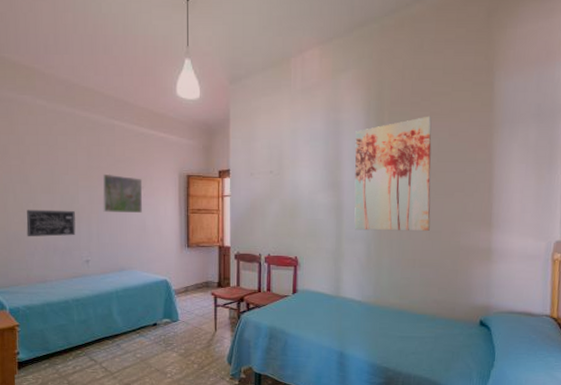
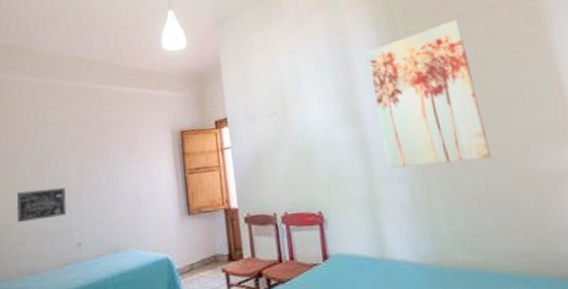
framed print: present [102,173,143,213] -> none [92,141,135,185]

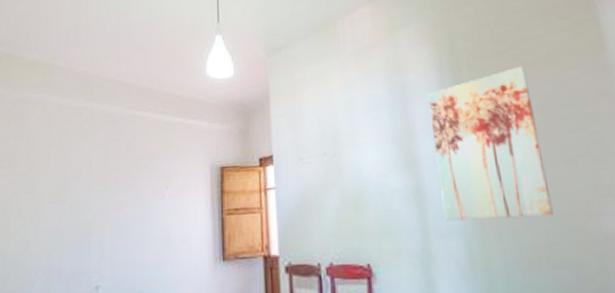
wall art: present [17,187,67,223] -> none [27,222,86,261]

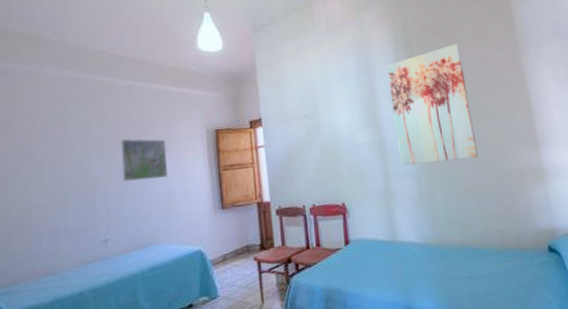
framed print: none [119,173,167,221] -> present [121,138,168,181]

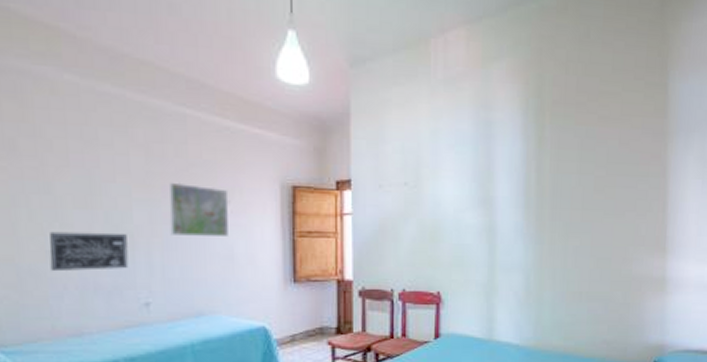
wall art: none [31,184,91,222] -> present [49,231,129,272]
wall art: present [387,43,478,166] -> none [510,119,600,259]

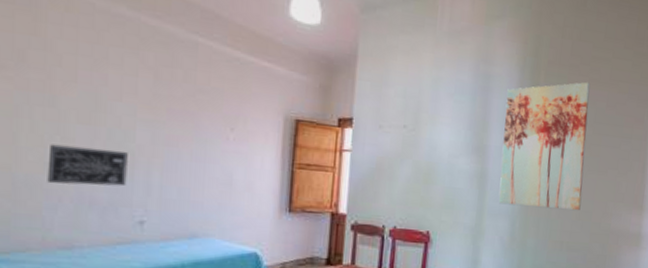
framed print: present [169,182,229,236] -> none [171,106,233,163]
wall art: none [510,119,600,259] -> present [498,82,590,211]

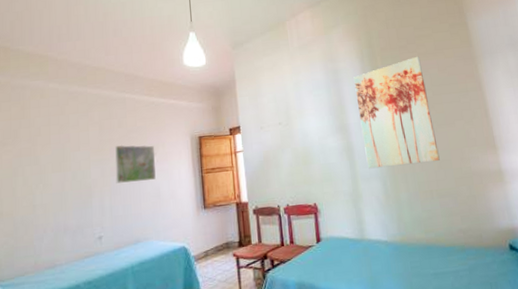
wall art: present [47,144,128,187] -> none [35,186,88,220]
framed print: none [171,106,233,163] -> present [115,144,156,184]

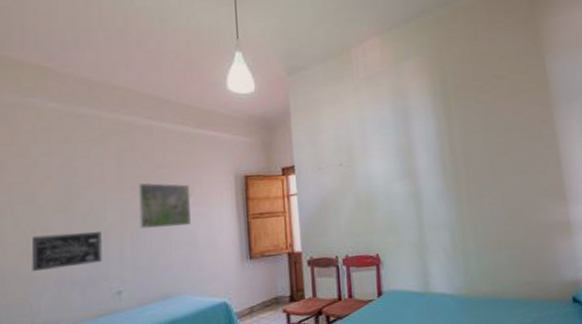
wall art: none [35,186,88,220] -> present [31,231,102,272]
wall art: present [353,56,440,169] -> none [424,98,510,218]

